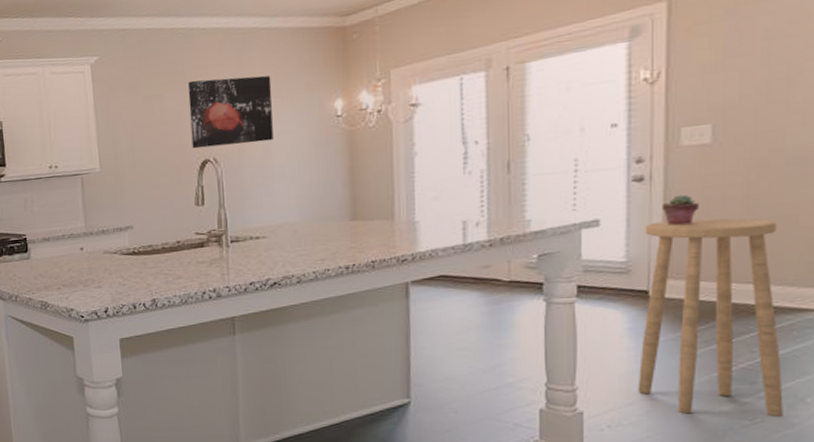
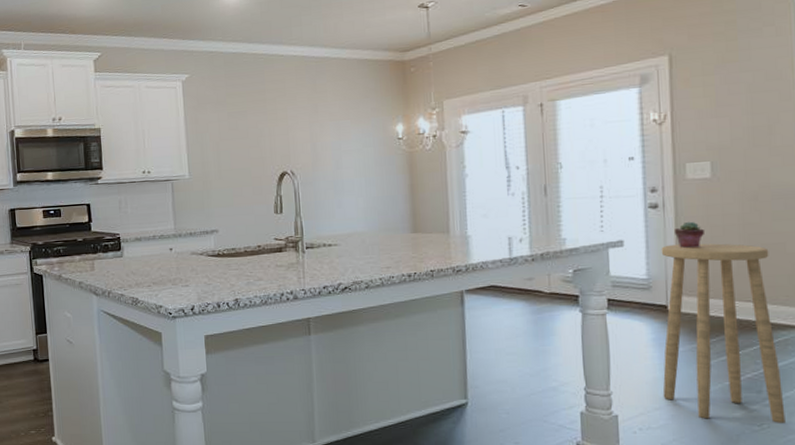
wall art: present [187,75,273,149] -> none [268,99,343,162]

